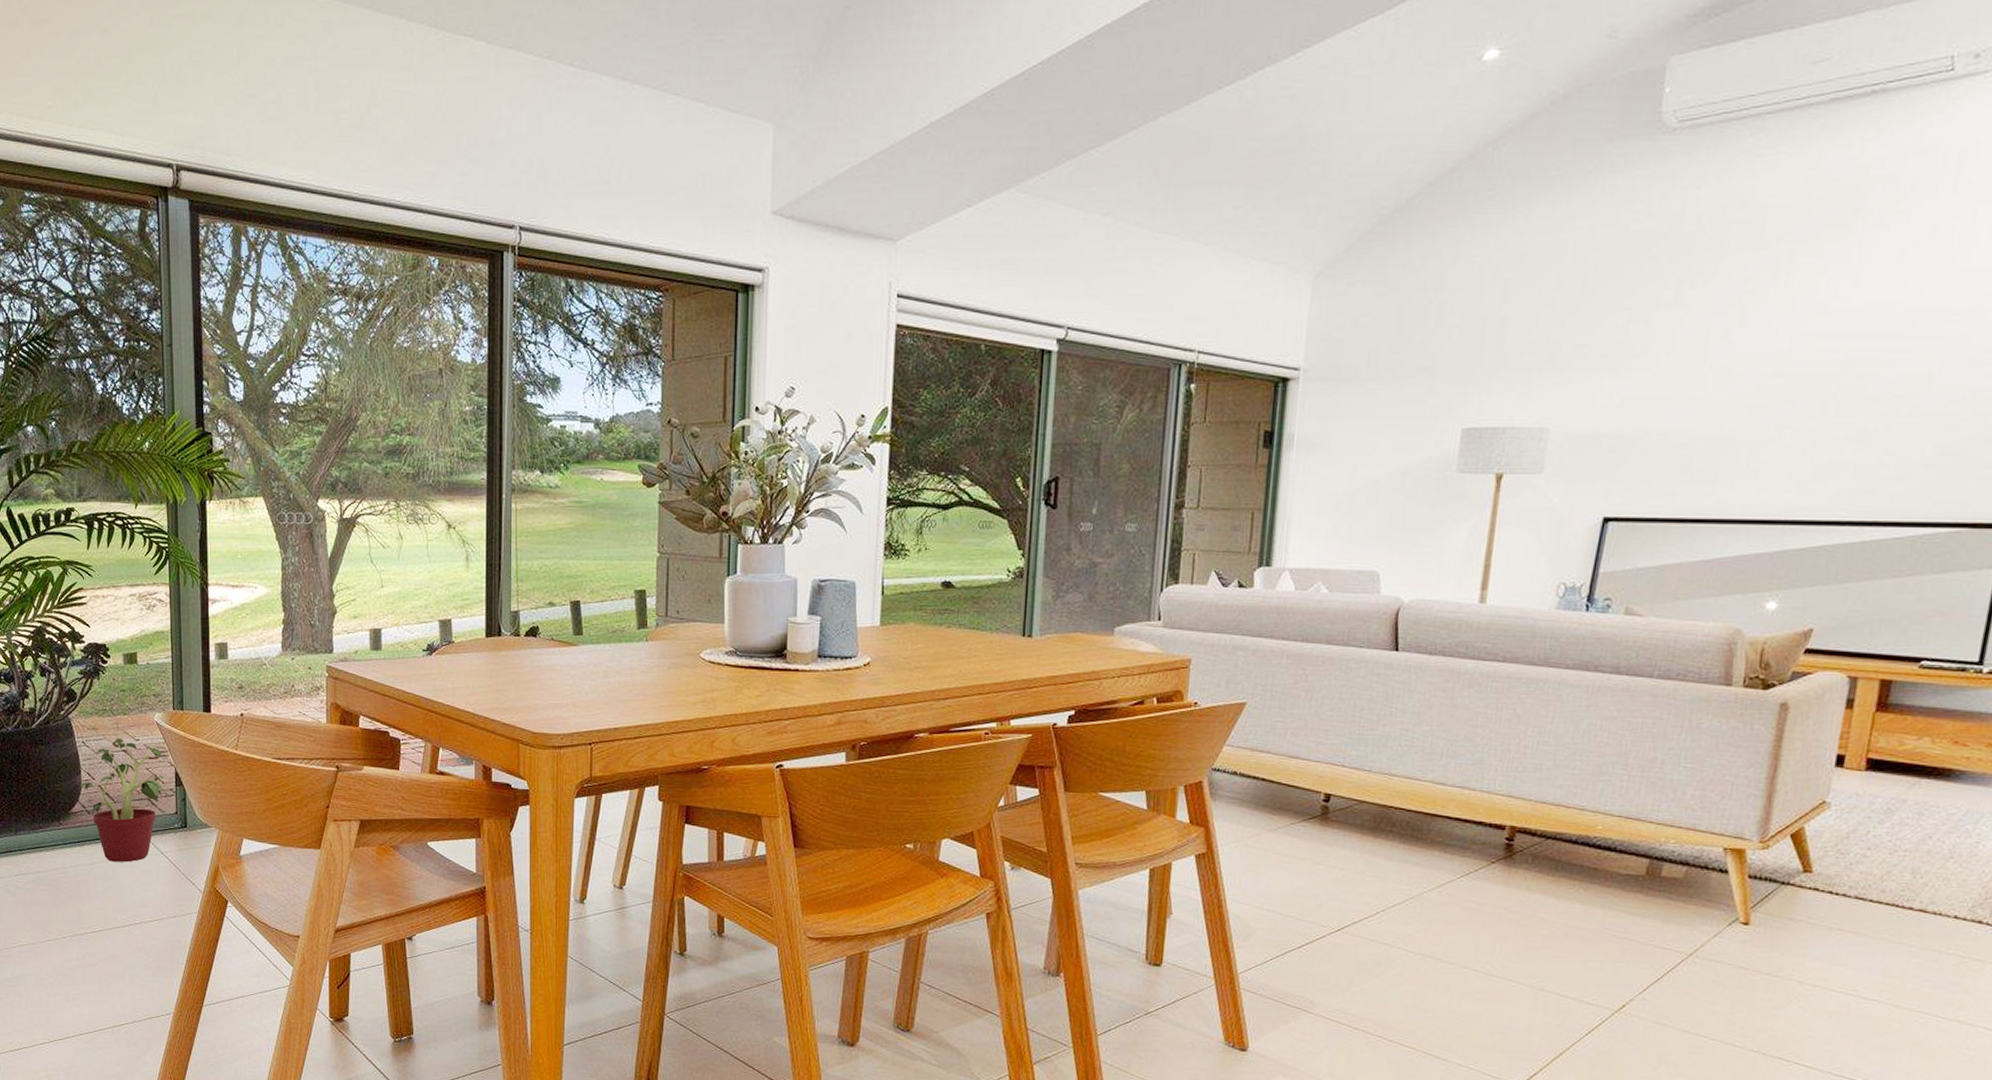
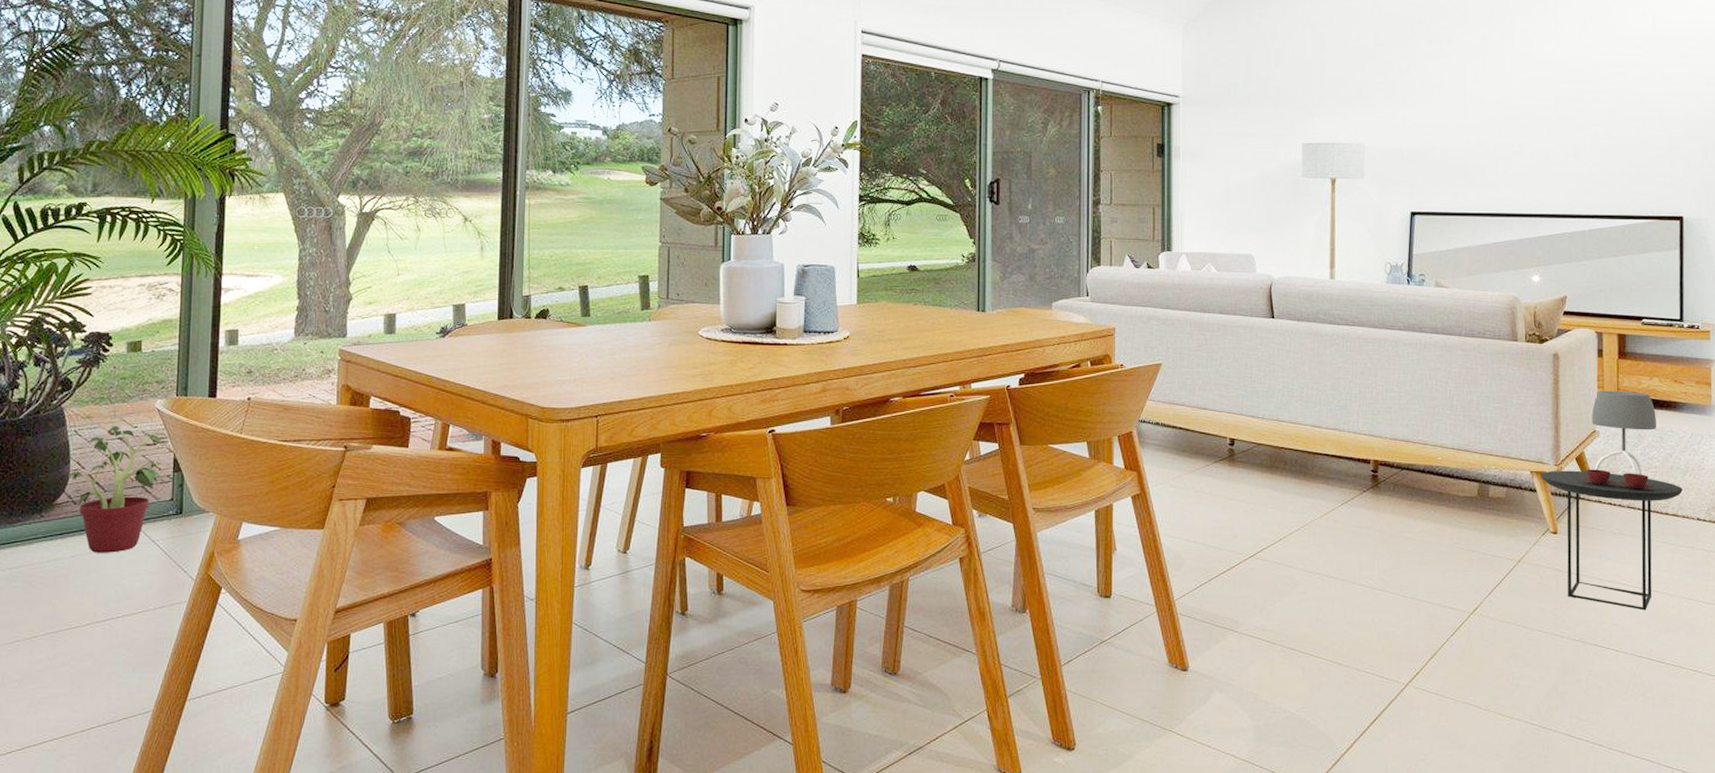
side table: none [1737,751,1940,1023] -> present [1540,390,1683,611]

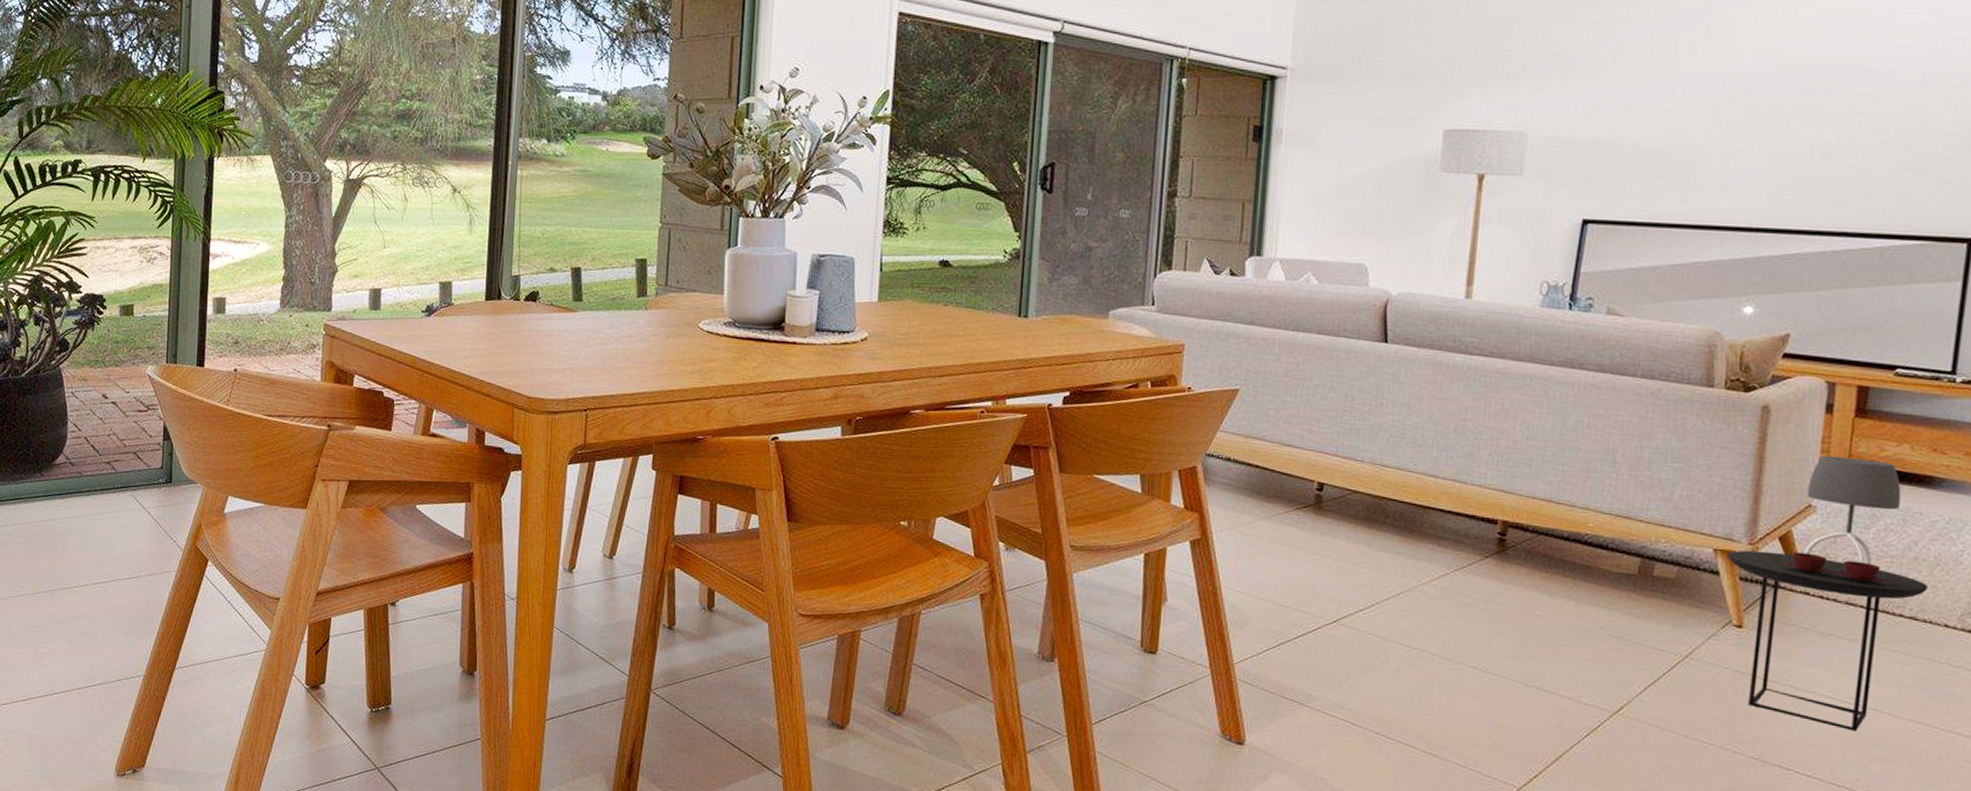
potted plant: present [67,426,168,553] -> none [65,389,159,517]

